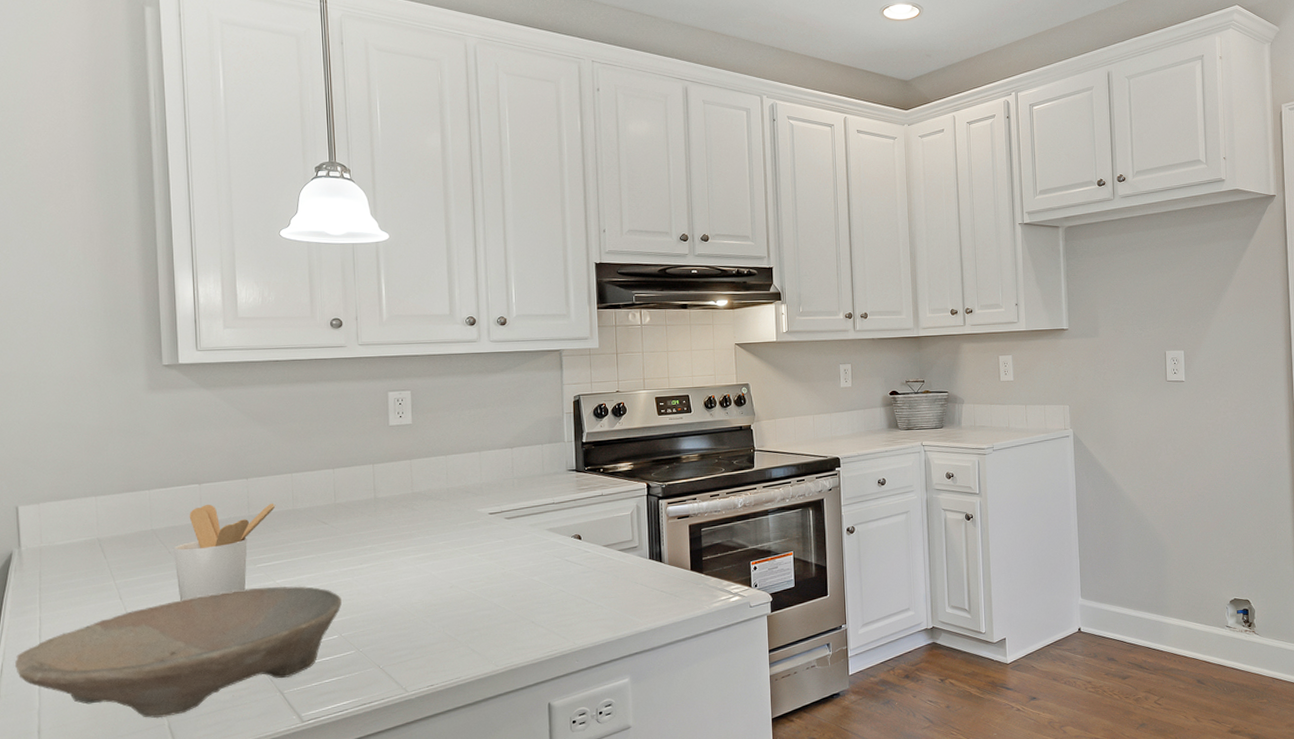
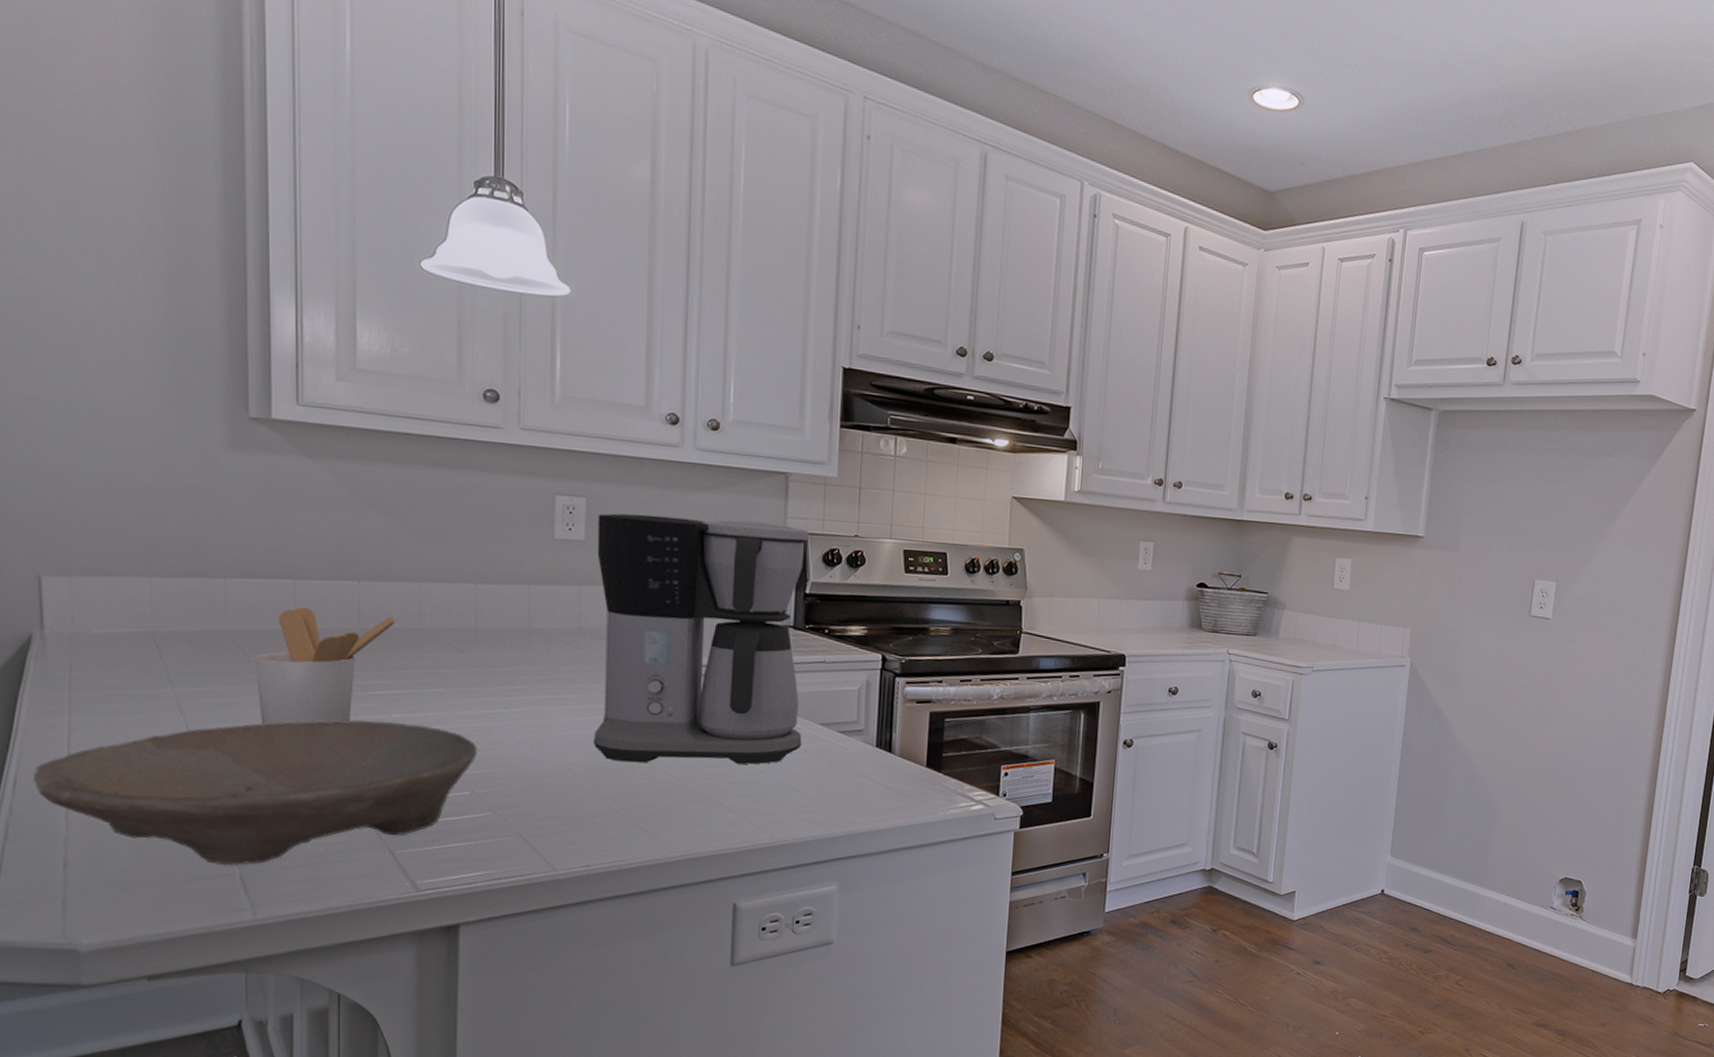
coffee maker: none [421,390,591,596] -> present [593,513,809,765]

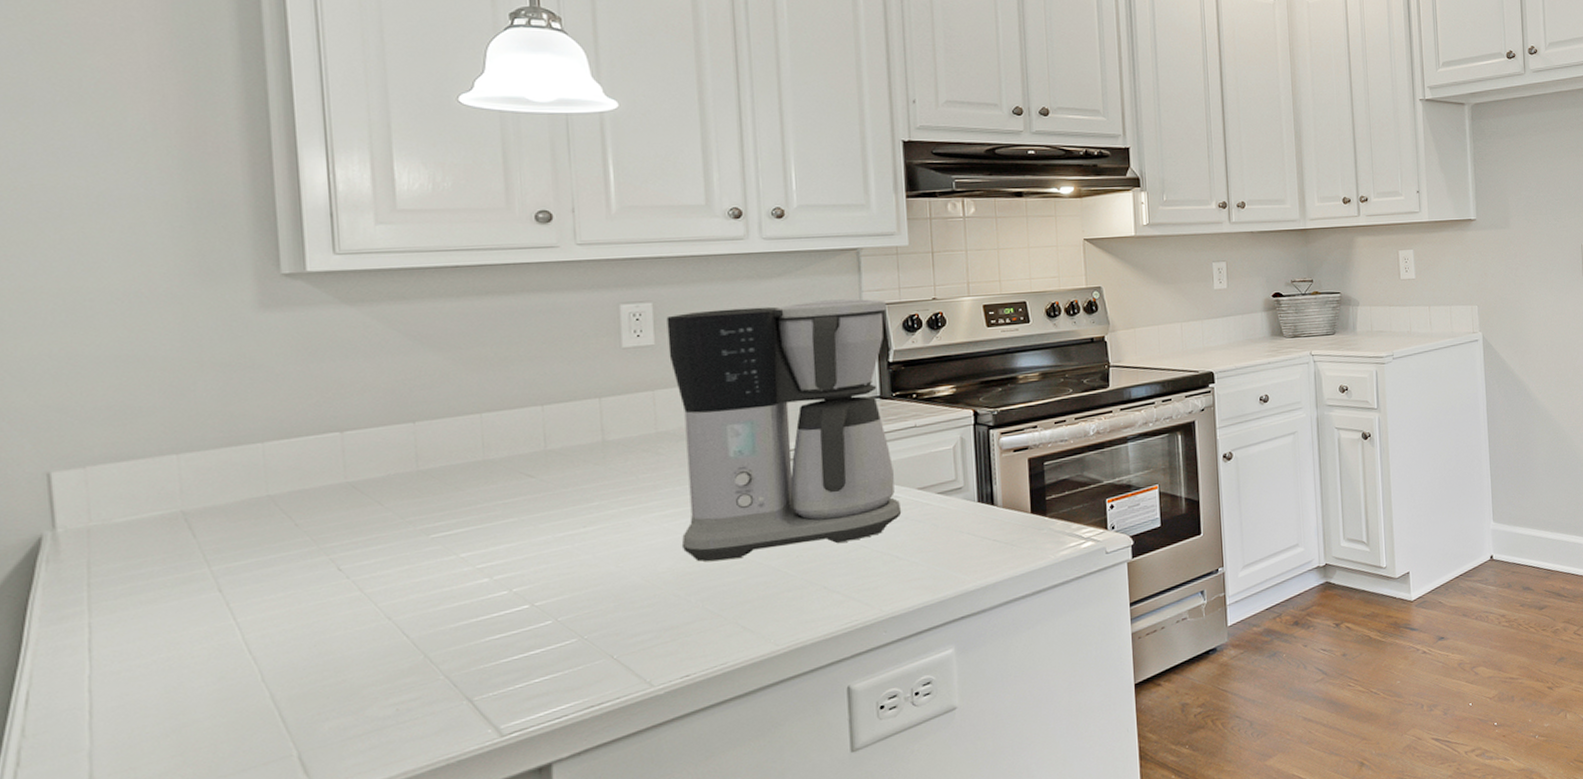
bowl: present [34,720,477,866] -> none [49,559,557,749]
utensil holder: present [255,607,396,725] -> none [302,452,458,589]

